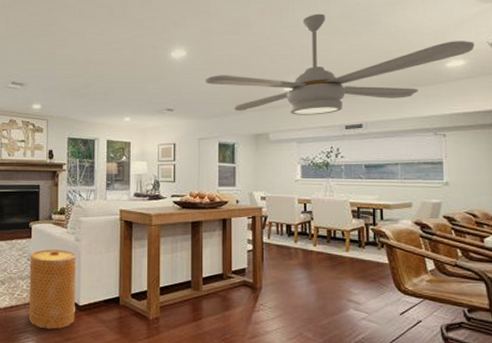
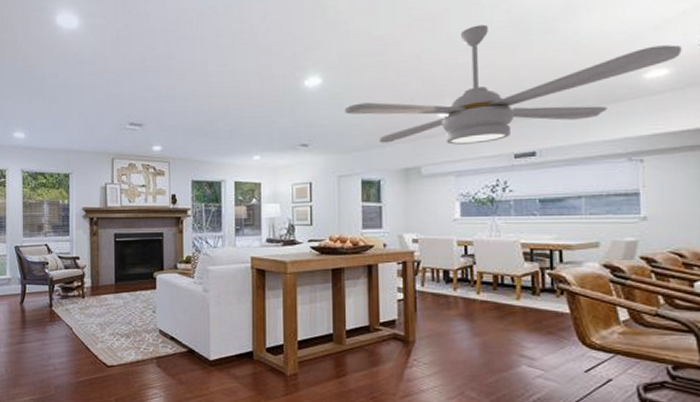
basket: present [28,249,77,329] -> none [155,301,206,385]

